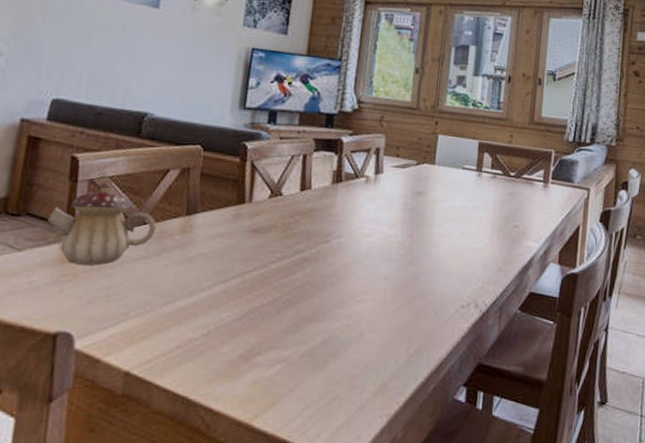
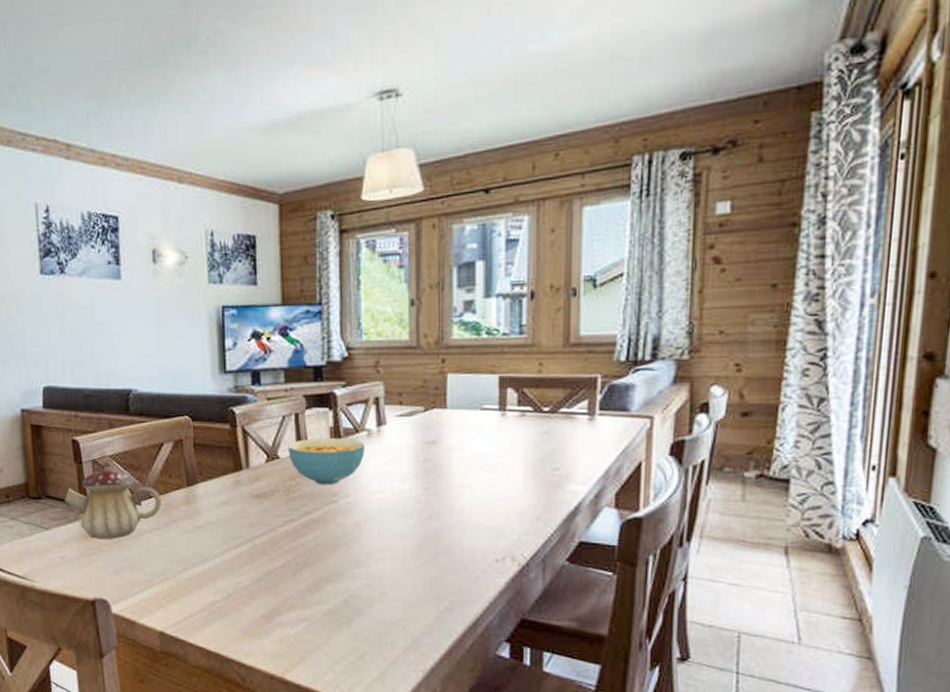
cereal bowl: none [291,179,363,225] -> present [288,438,366,484]

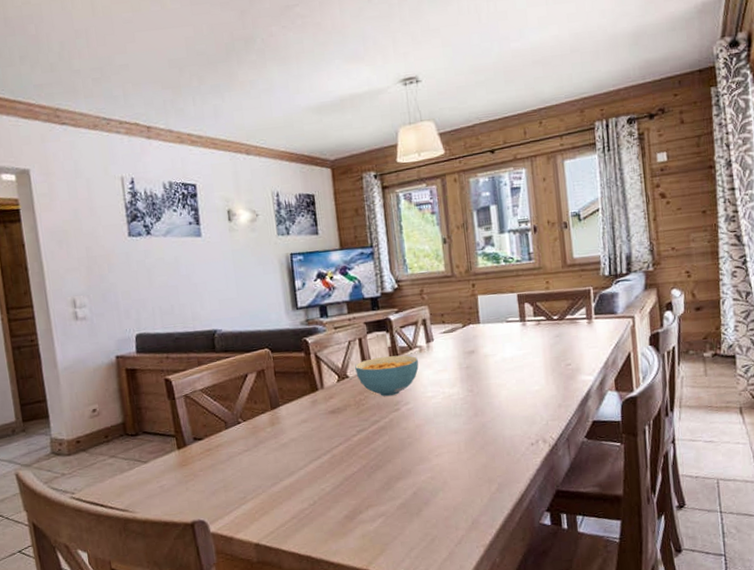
teapot: present [64,461,161,539] -> none [160,395,249,466]

